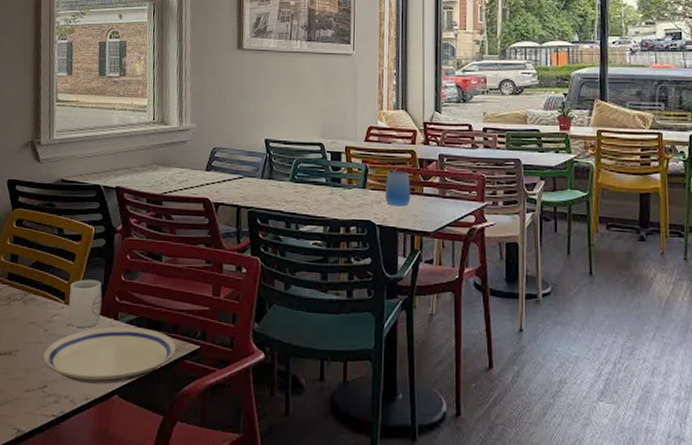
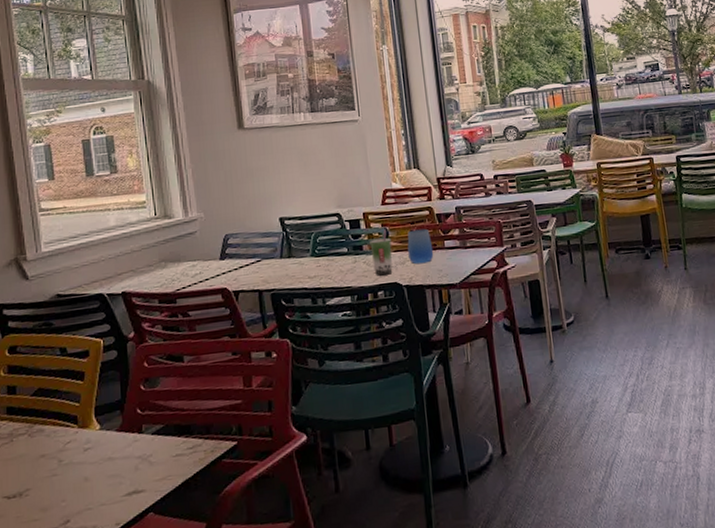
plate: present [44,326,176,385] -> none [61,435,211,509]
mug: present [68,279,103,328] -> none [83,395,123,451]
beverage cup: none [348,166,370,212] -> present [369,229,393,276]

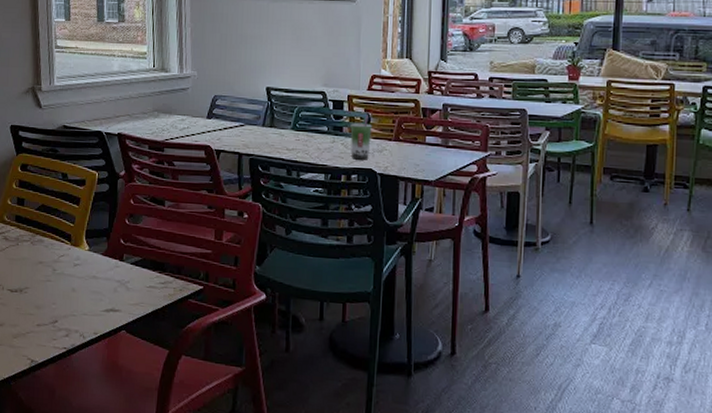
cup: present [407,228,434,265] -> none [387,120,414,156]

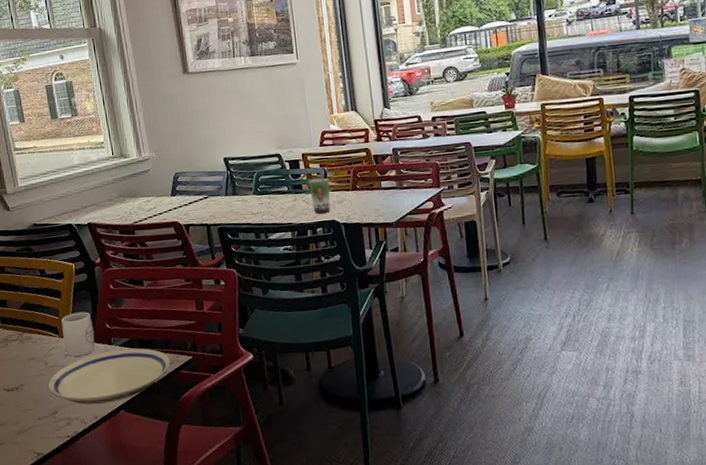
plate: none [53,267,180,321] -> present [48,348,170,405]
mug: none [75,222,108,268] -> present [61,311,95,357]

